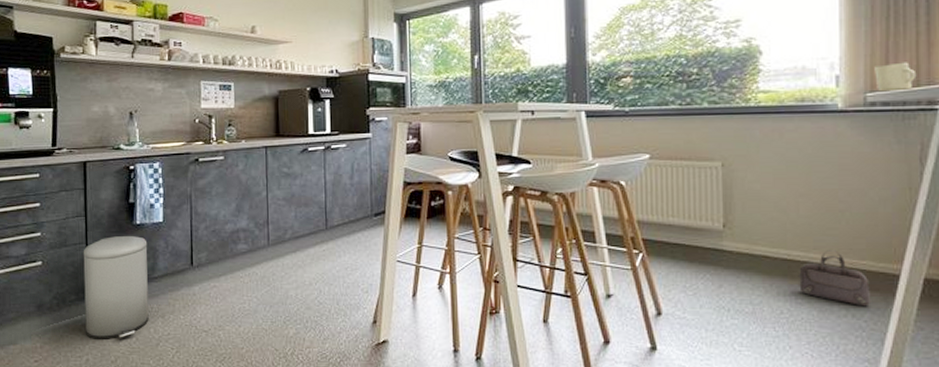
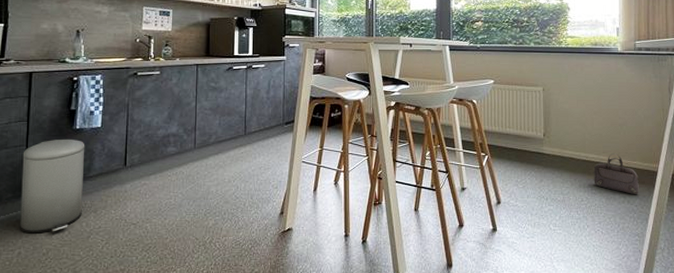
cup: present [874,62,917,92] -> none [641,21,666,41]

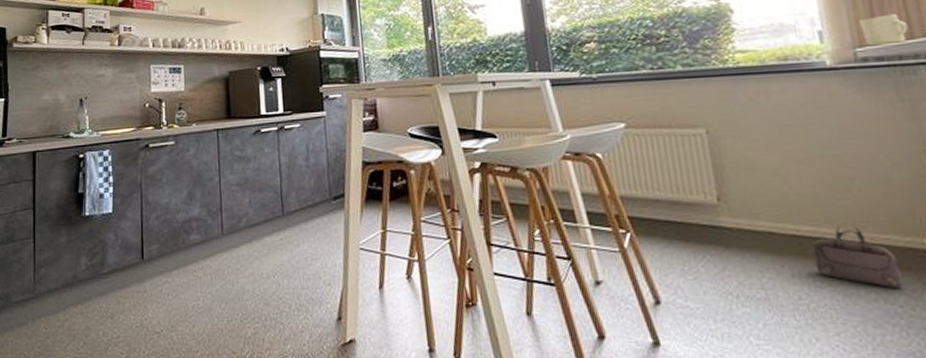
pedal bin: present [20,138,85,234] -> none [30,228,98,344]
cup: none [641,21,666,41] -> present [859,13,909,47]

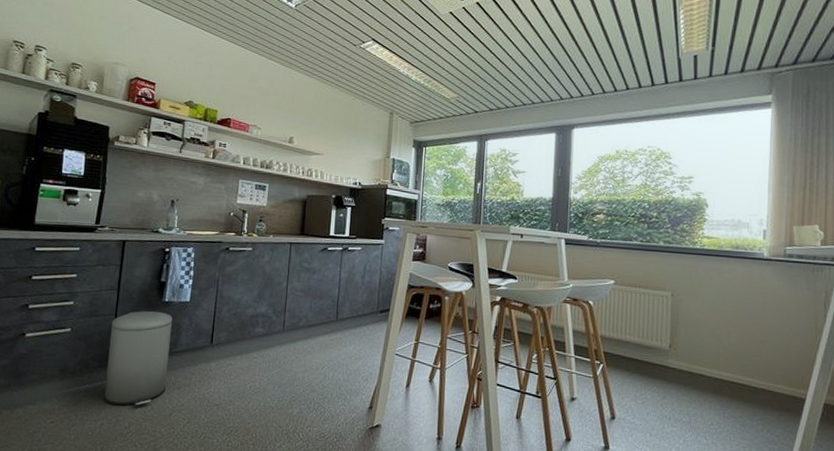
pedal bin: none [30,228,98,344] -> present [104,310,173,406]
handbag: present [812,223,903,289] -> none [727,373,783,424]

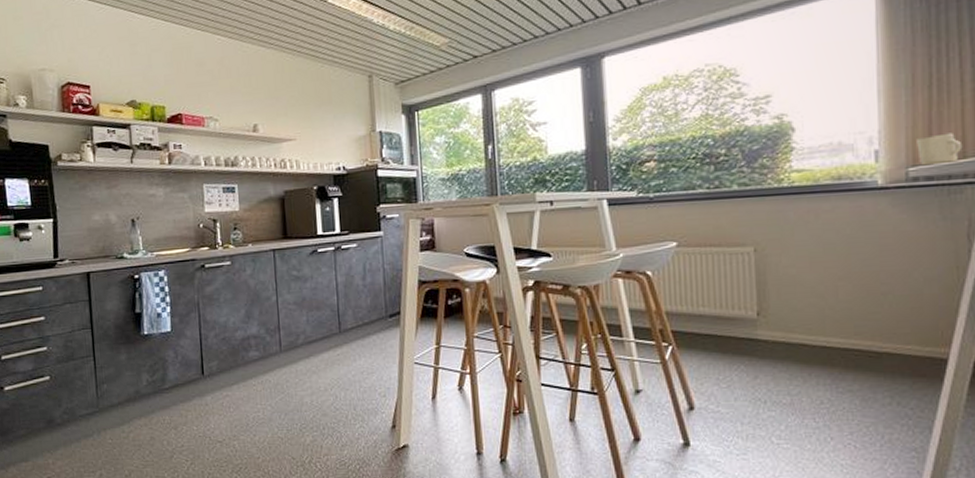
pedal bin: present [104,310,173,406] -> none [91,346,162,454]

